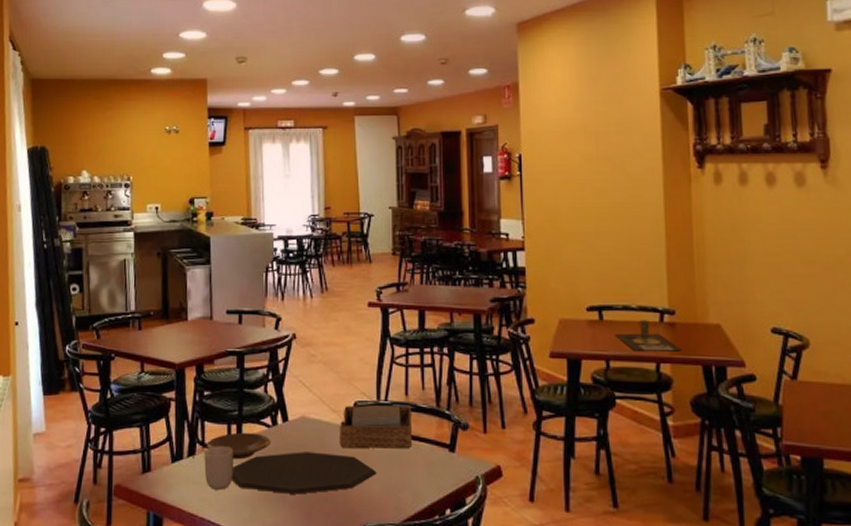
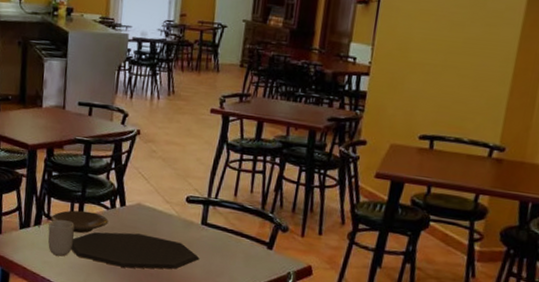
napkin holder: present [340,405,413,449] -> none [169,199,239,242]
place setting: present [614,320,681,352] -> none [441,153,503,186]

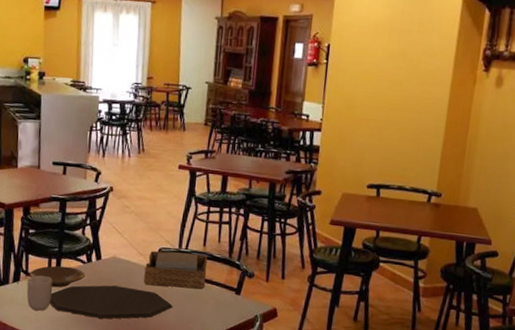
napkin holder: none [169,199,239,242] -> present [144,251,208,290]

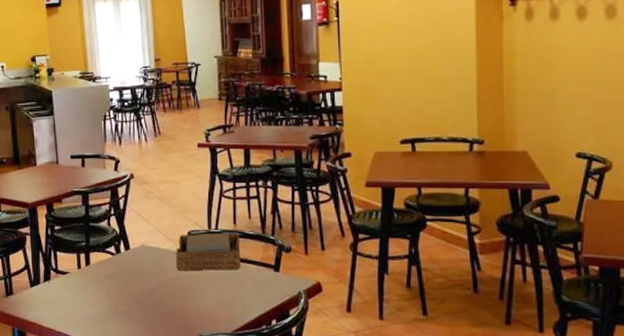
cup: present [26,275,53,311] -> none [58,272,84,309]
saucer: present [29,265,85,288] -> none [59,260,116,283]
placemat: present [50,285,173,319] -> none [83,275,210,311]

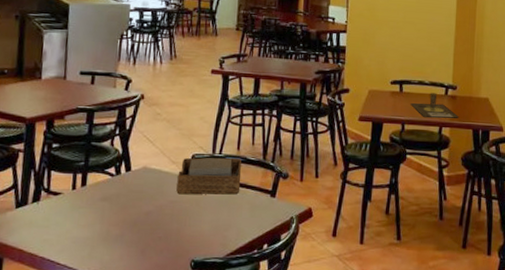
place setting: none [426,150,489,178] -> present [410,93,459,118]

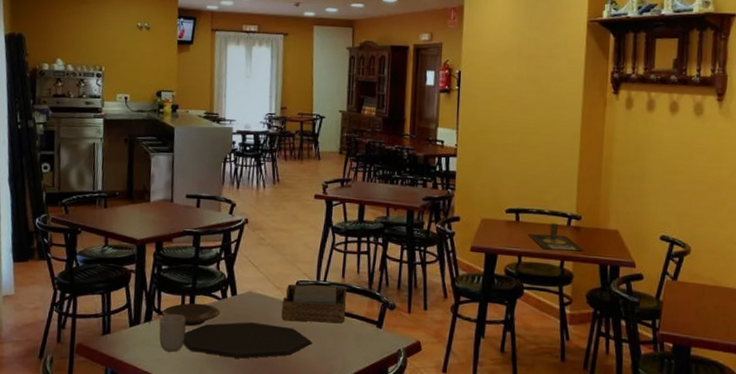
cup: none [47,193,77,232] -> present [159,314,186,352]
saucer: none [51,180,114,205] -> present [161,303,220,327]
placemat: none [73,197,207,235] -> present [183,322,312,359]

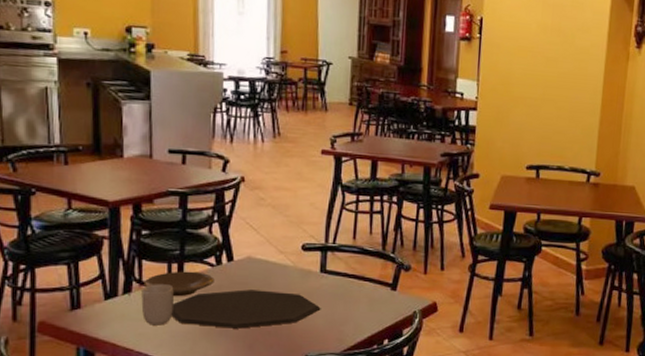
napkin holder: present [281,284,347,324] -> none [286,247,359,288]
place setting: present [528,223,583,252] -> none [547,179,601,208]

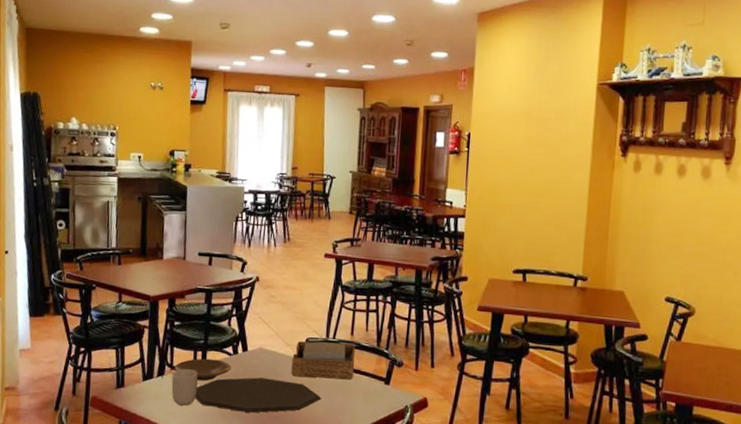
napkin holder: none [286,247,359,288] -> present [291,341,356,380]

